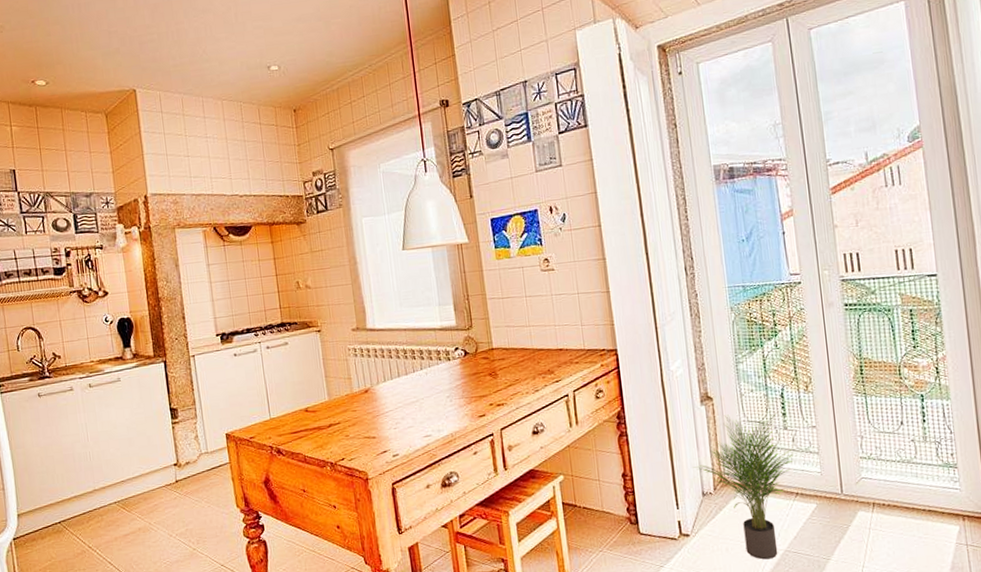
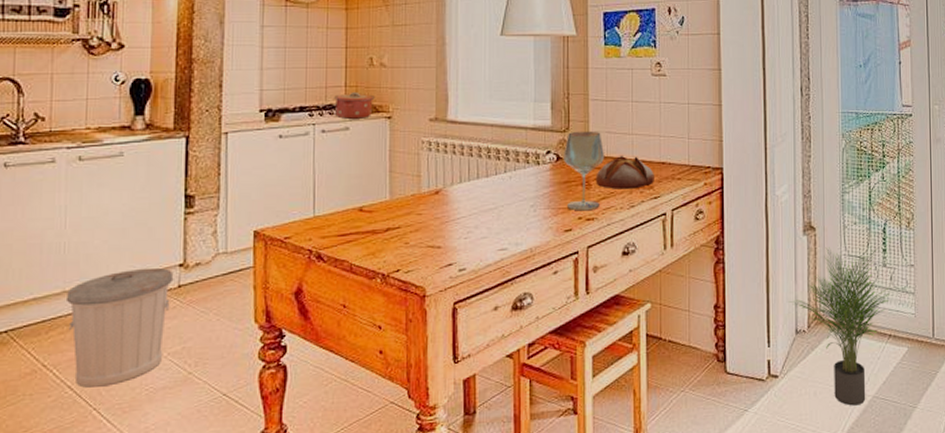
trash can: none [97,467,173,563] -> present [65,267,174,388]
casserole: none [272,311,305,336] -> present [334,91,375,119]
wine glass: none [470,326,507,399] -> present [564,131,605,211]
bread: none [500,345,554,377] -> present [595,156,654,189]

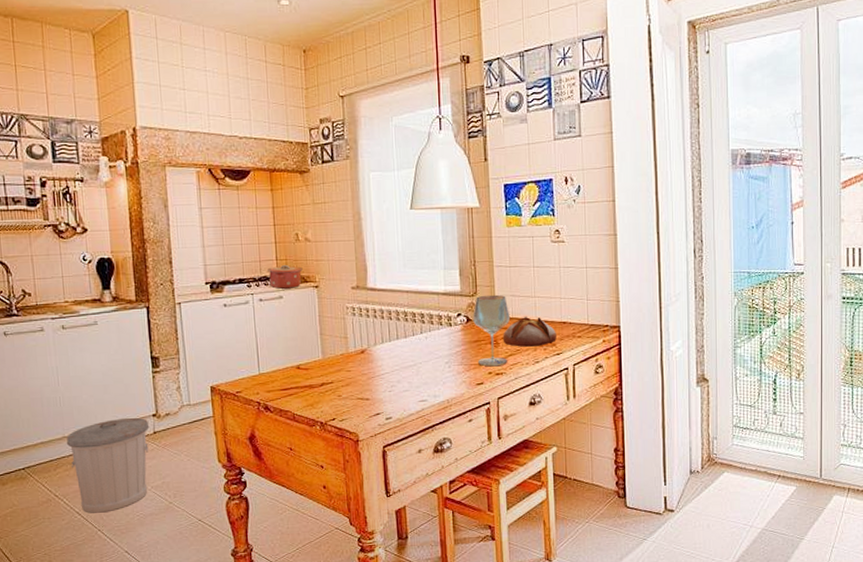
potted plant: present [788,247,892,406] -> none [683,397,782,537]

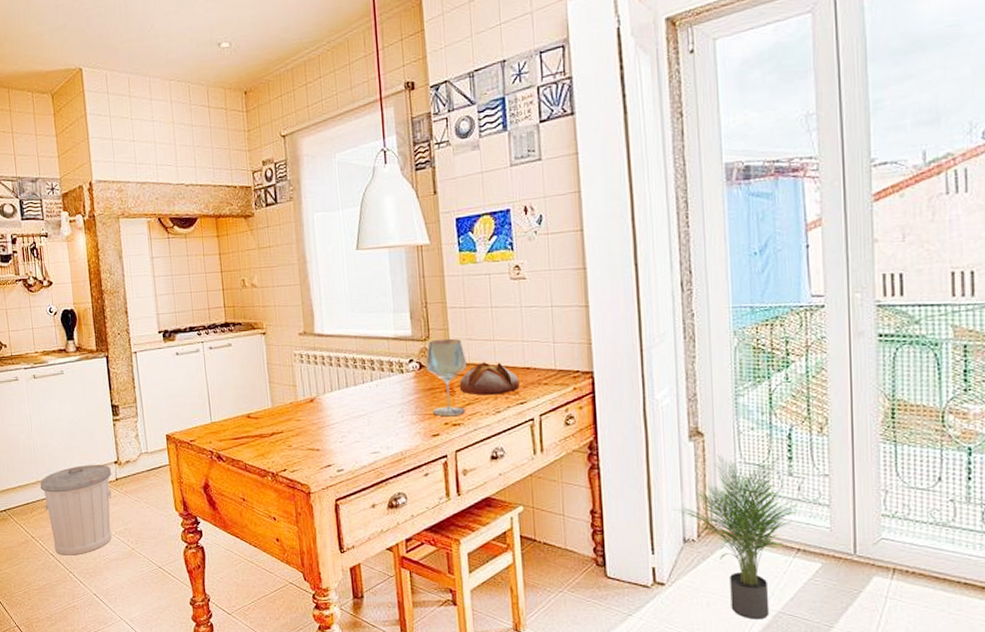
casserole: present [268,264,303,289] -> none [216,311,250,336]
potted plant: none [683,397,782,537] -> present [674,454,800,620]

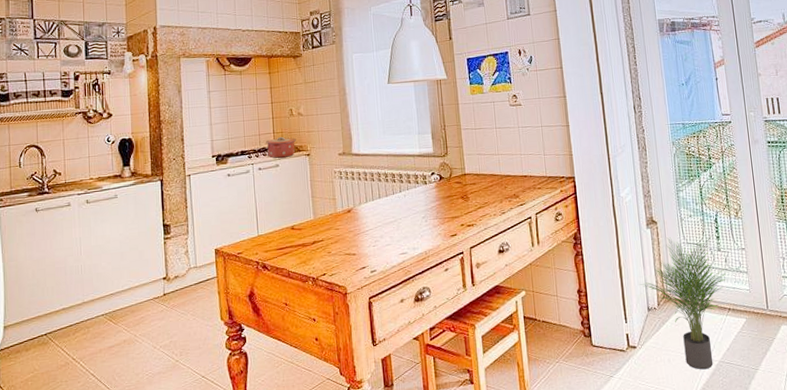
trash can: present [40,464,112,556] -> none [85,281,160,375]
casserole: none [216,311,250,336] -> present [266,136,296,158]
wine glass: present [426,338,467,417] -> none [445,154,478,220]
bread: present [459,362,520,395] -> none [472,172,519,200]

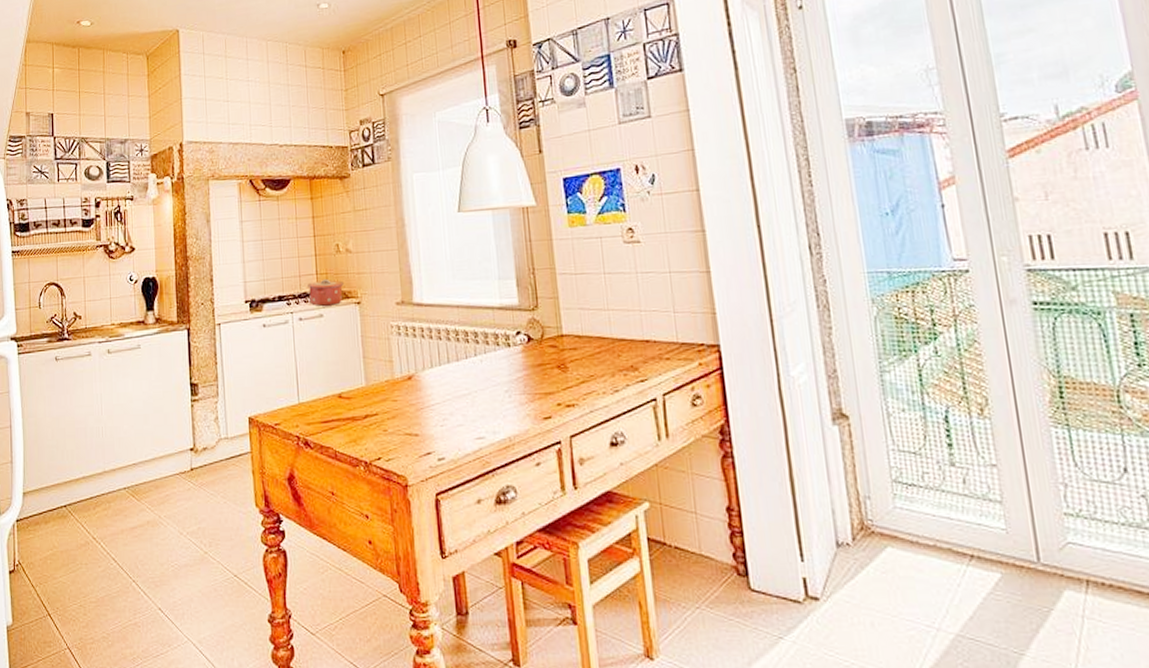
potted plant: present [639,235,727,370] -> none [822,440,967,645]

